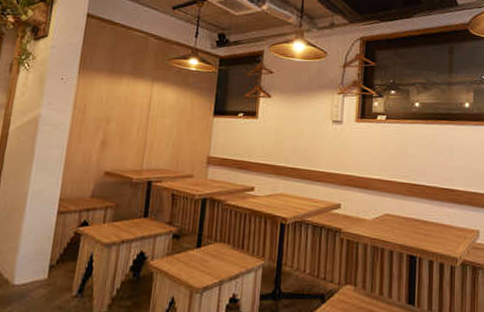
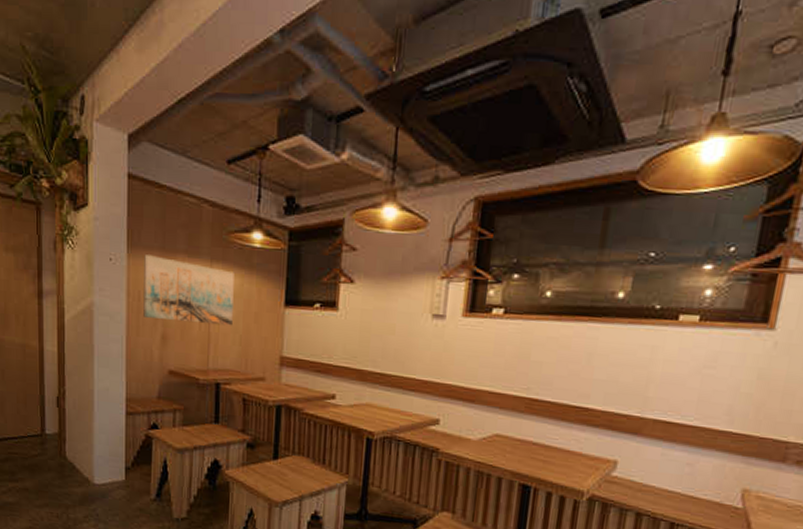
wall art: none [86,75,172,133] -> present [143,255,234,326]

